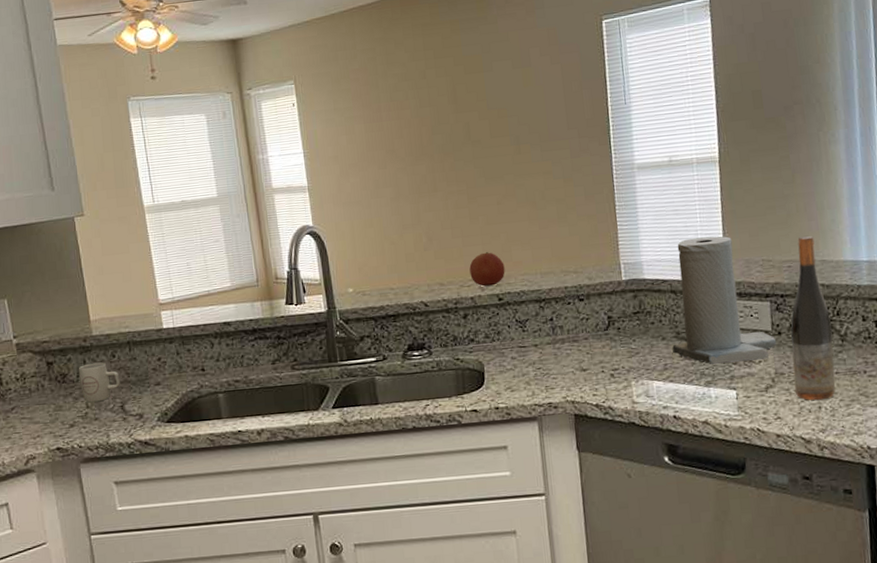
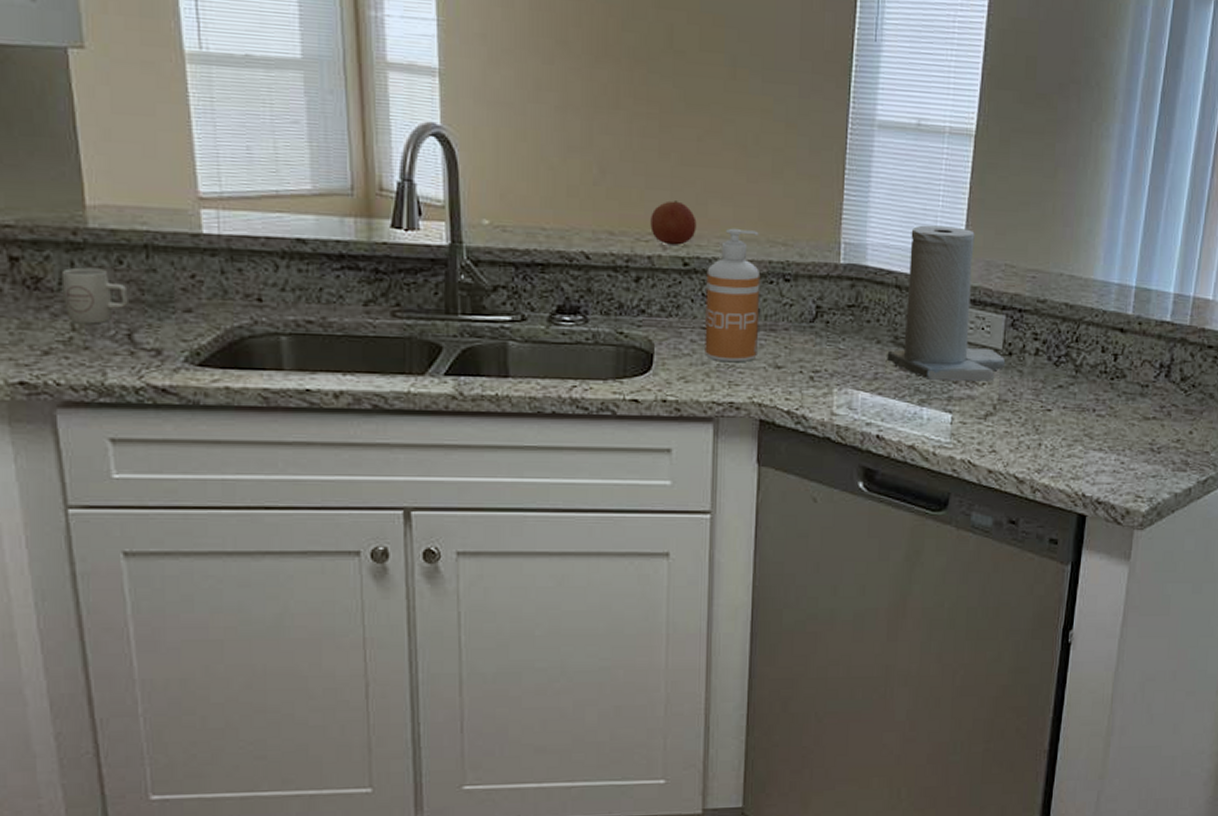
soap dispenser: none [517,265,566,372] -> present [705,228,761,363]
wine bottle: present [790,235,836,401] -> none [1015,243,1068,437]

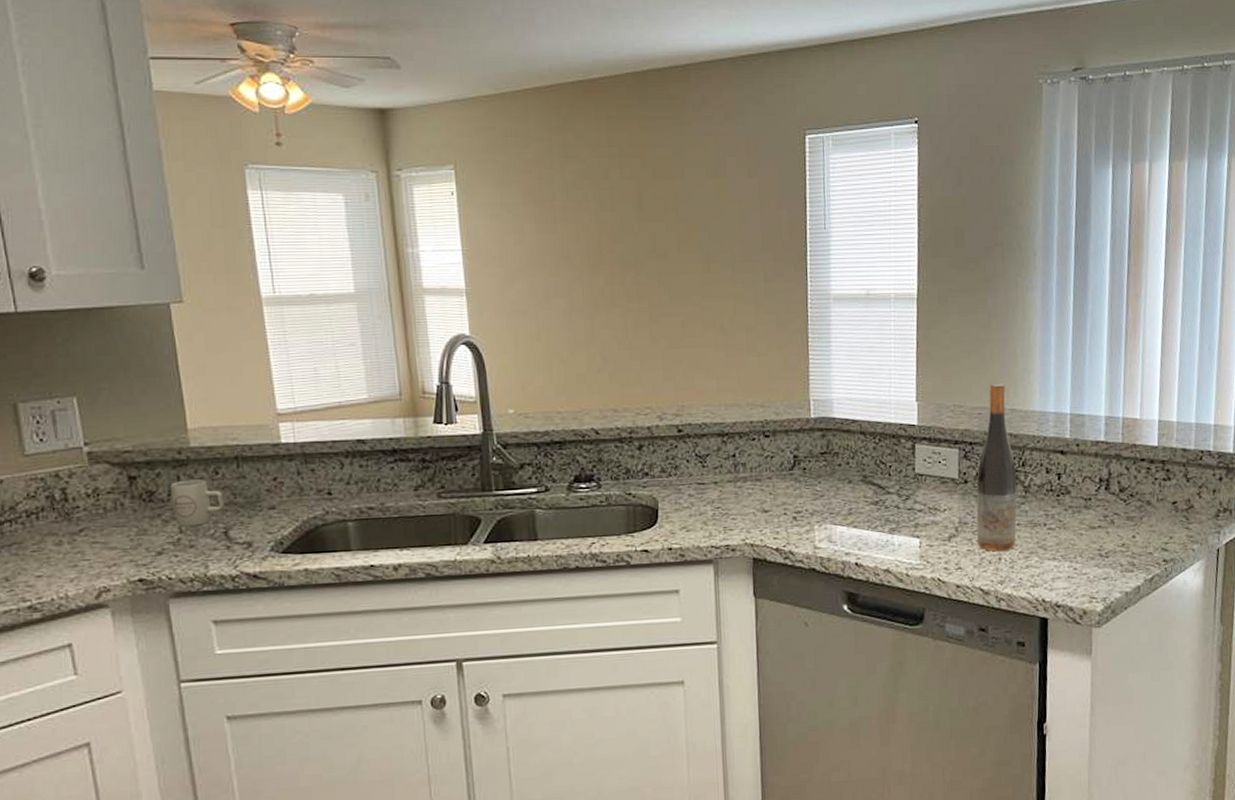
fruit: present [650,200,697,245] -> none [647,378,687,416]
soap dispenser: present [705,228,761,363] -> none [698,396,746,511]
paper towel: present [887,225,1006,382] -> none [858,377,963,511]
wine bottle: none [1015,243,1068,437] -> present [976,383,1017,552]

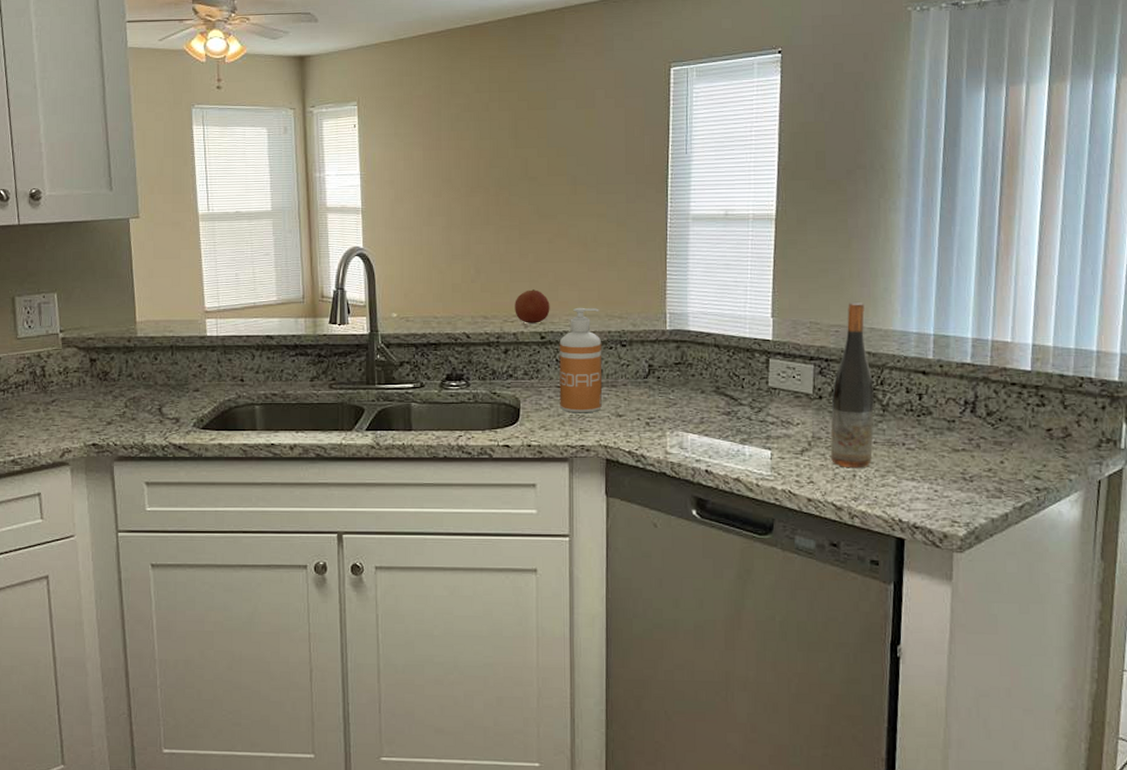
mug: present [169,479,225,527] -> none [120,363,161,402]
fruit: none [647,378,687,416] -> present [515,289,550,323]
soap dispenser: none [698,396,746,511] -> present [559,307,603,413]

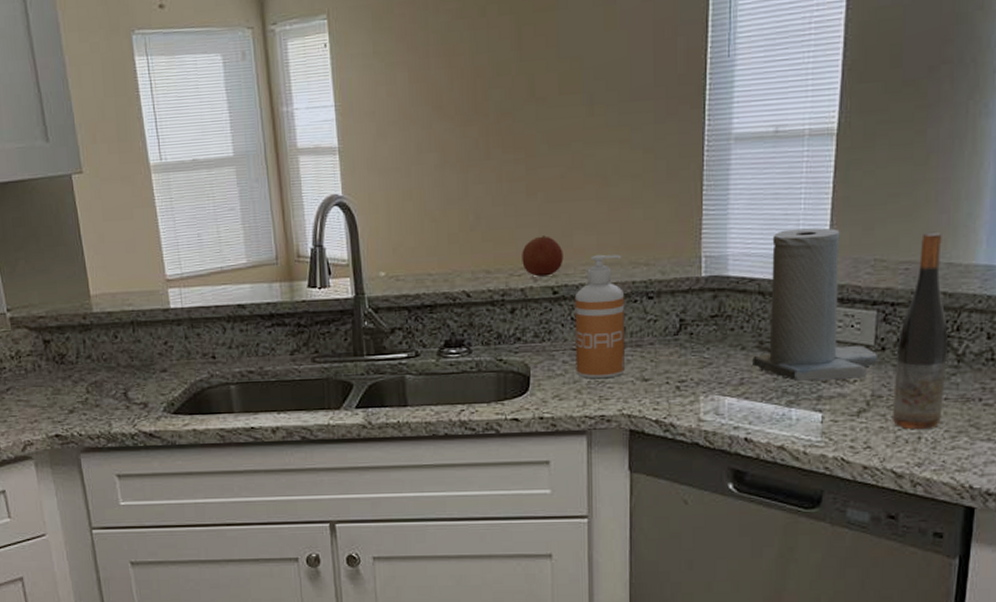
paper towel: none [711,294,817,422] -> present [752,228,879,381]

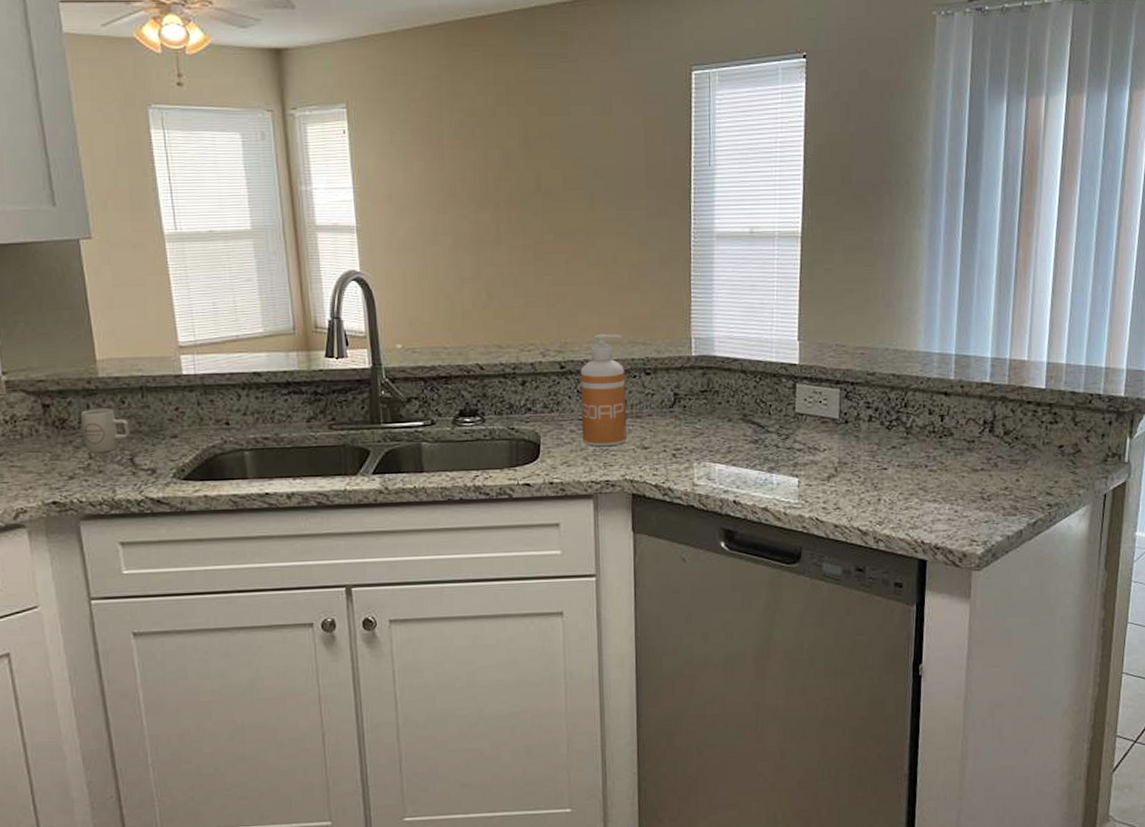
mug: none [77,343,124,387] -> present [80,408,131,453]
fruit: present [522,236,564,277] -> none [531,315,569,352]
paper towel: present [752,228,879,381] -> none [738,316,843,449]
wine bottle: present [891,231,948,430] -> none [856,322,898,493]

